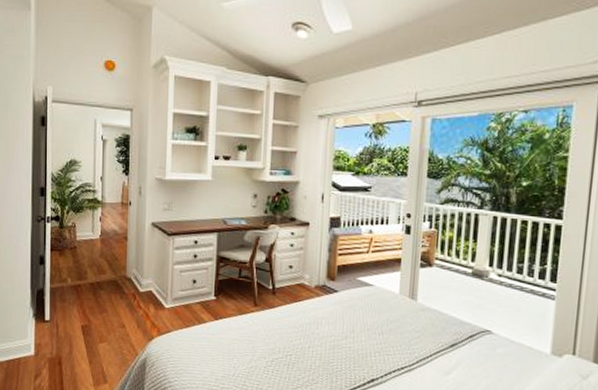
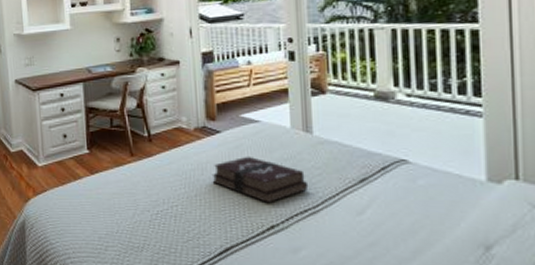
hardback book: none [325,315,408,360] -> present [211,156,309,204]

